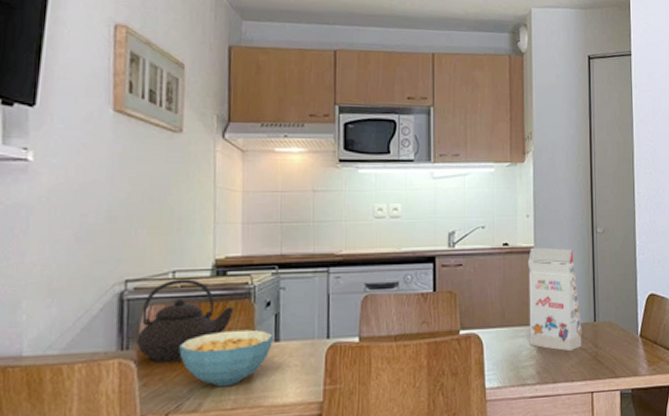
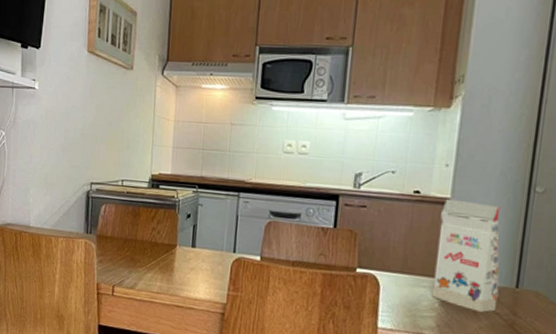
teapot: present [137,279,234,363] -> none [96,186,163,249]
cereal bowl: present [179,329,273,386] -> none [123,231,191,275]

